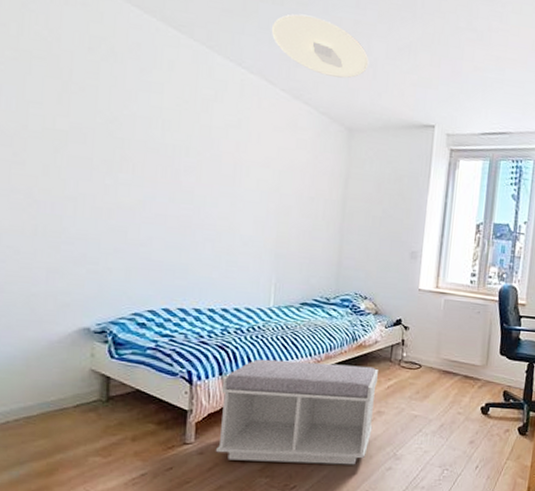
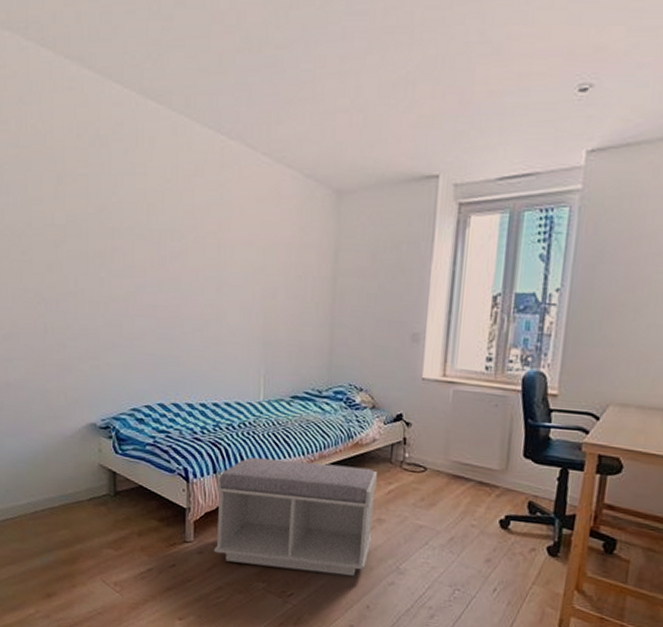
ceiling light: present [271,13,369,79] -> none [249,60,359,130]

